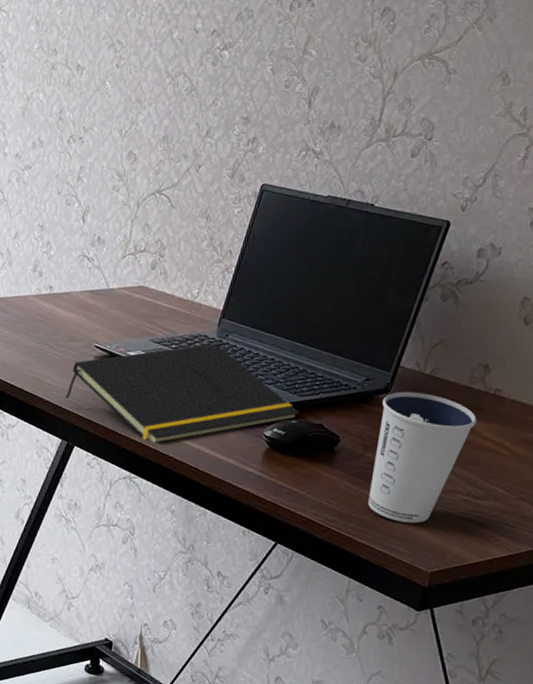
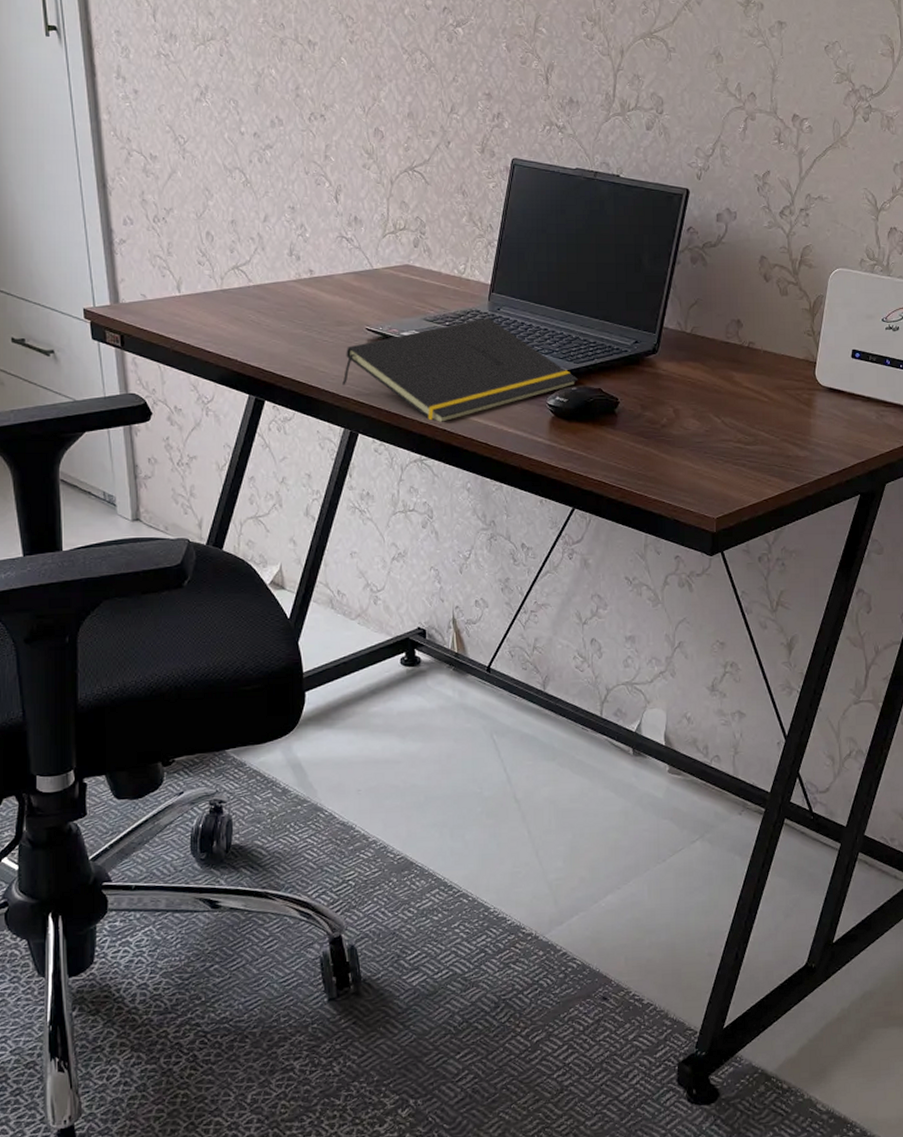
dixie cup: present [368,391,477,524] -> none [652,351,738,475]

